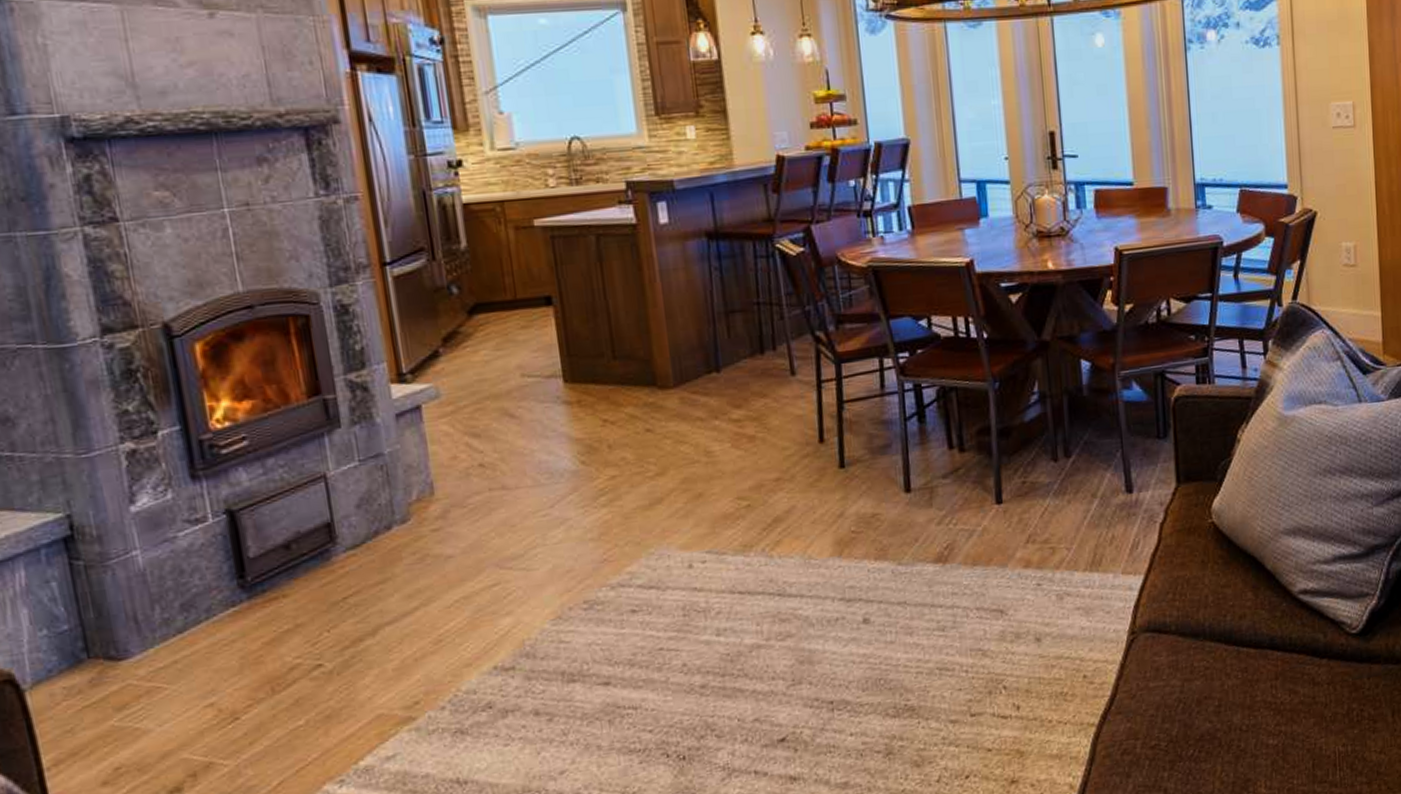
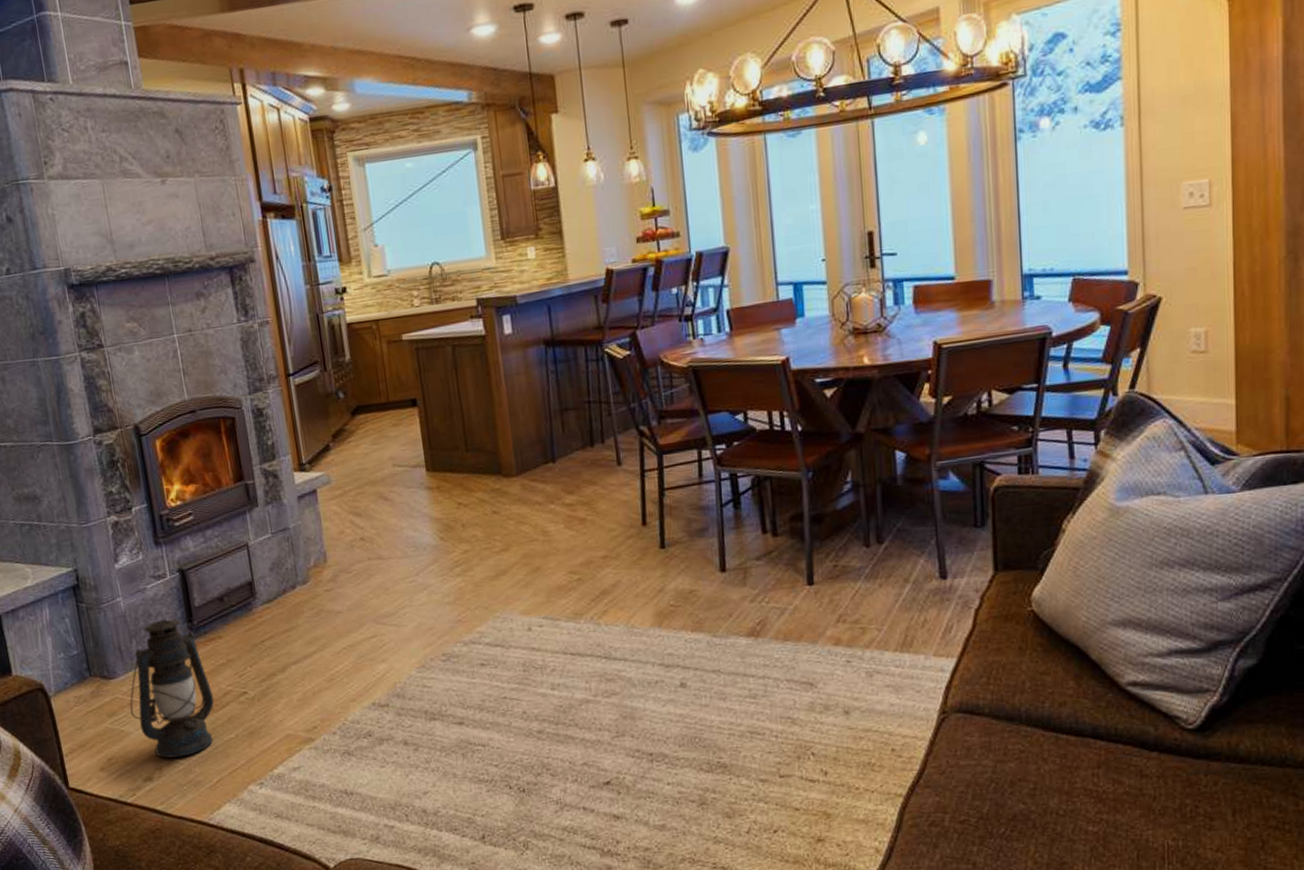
lantern: none [149,576,276,760] -> present [130,619,214,758]

